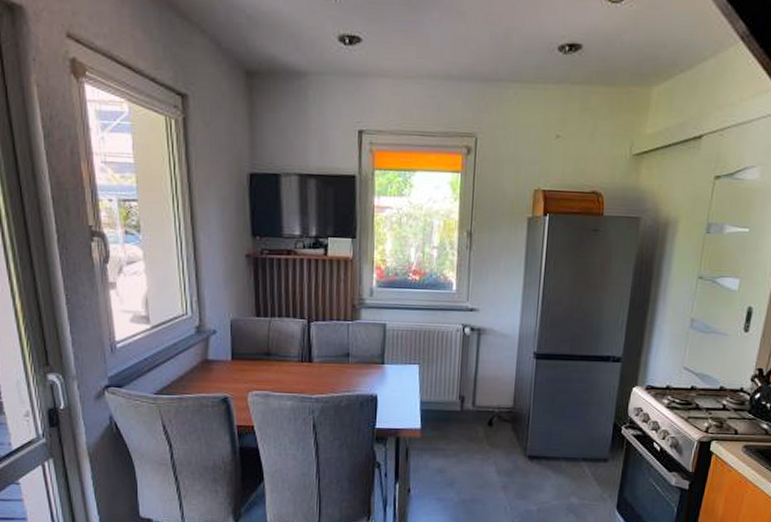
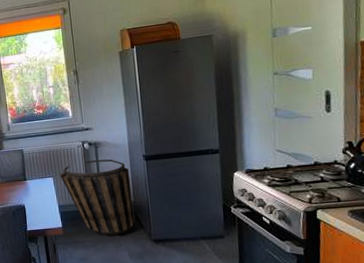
basket: none [428,349,515,446] -> present [59,159,135,236]

